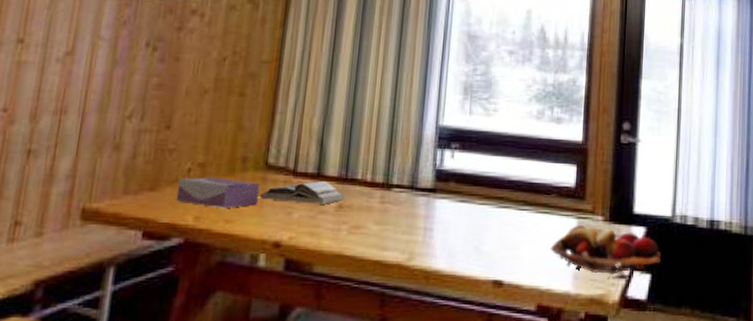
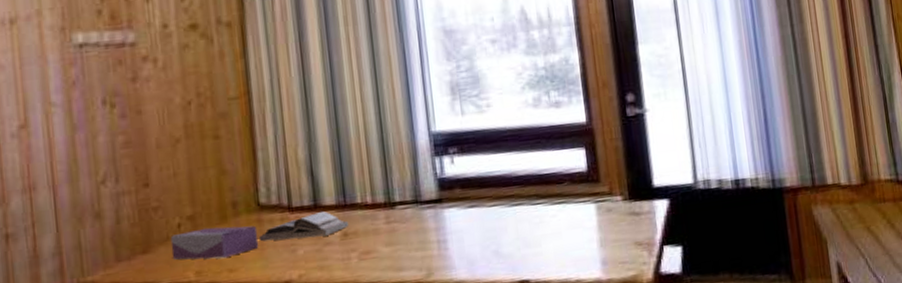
fruit basket: present [550,224,661,280] -> none [572,205,690,259]

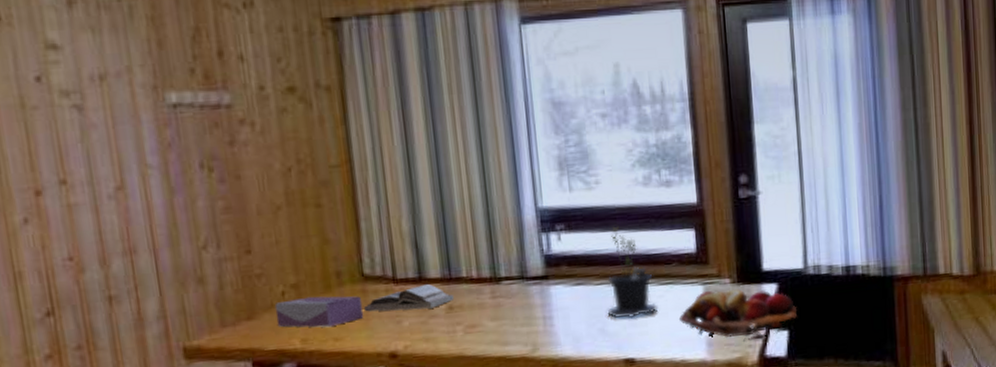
potted plant: none [501,148,552,240] -> present [607,227,659,319]
fruit basket: none [572,205,690,259] -> present [678,288,797,342]

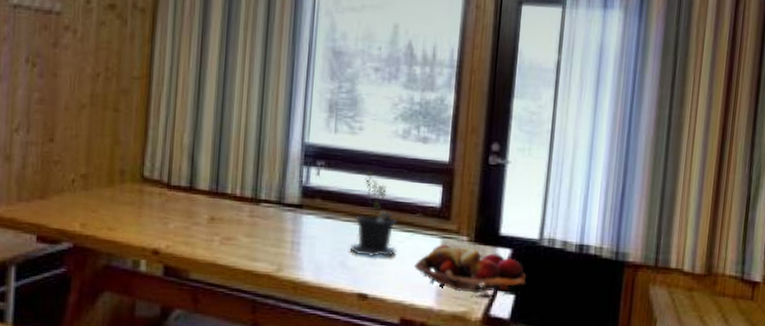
tissue box: present [274,296,364,328] -> none [63,187,138,218]
book: present [364,284,455,312] -> none [139,194,218,217]

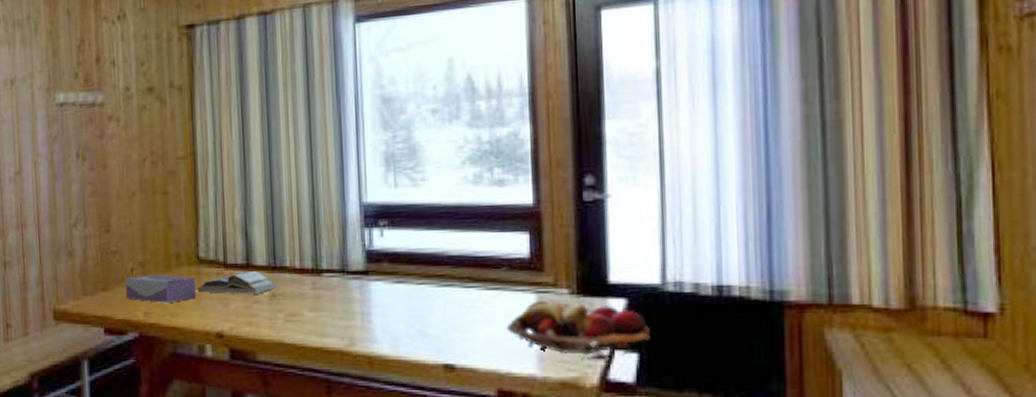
tissue box: none [63,187,138,218] -> present [125,274,197,304]
book: none [139,194,218,217] -> present [198,271,278,294]
potted plant: present [350,172,397,257] -> none [427,226,484,322]

